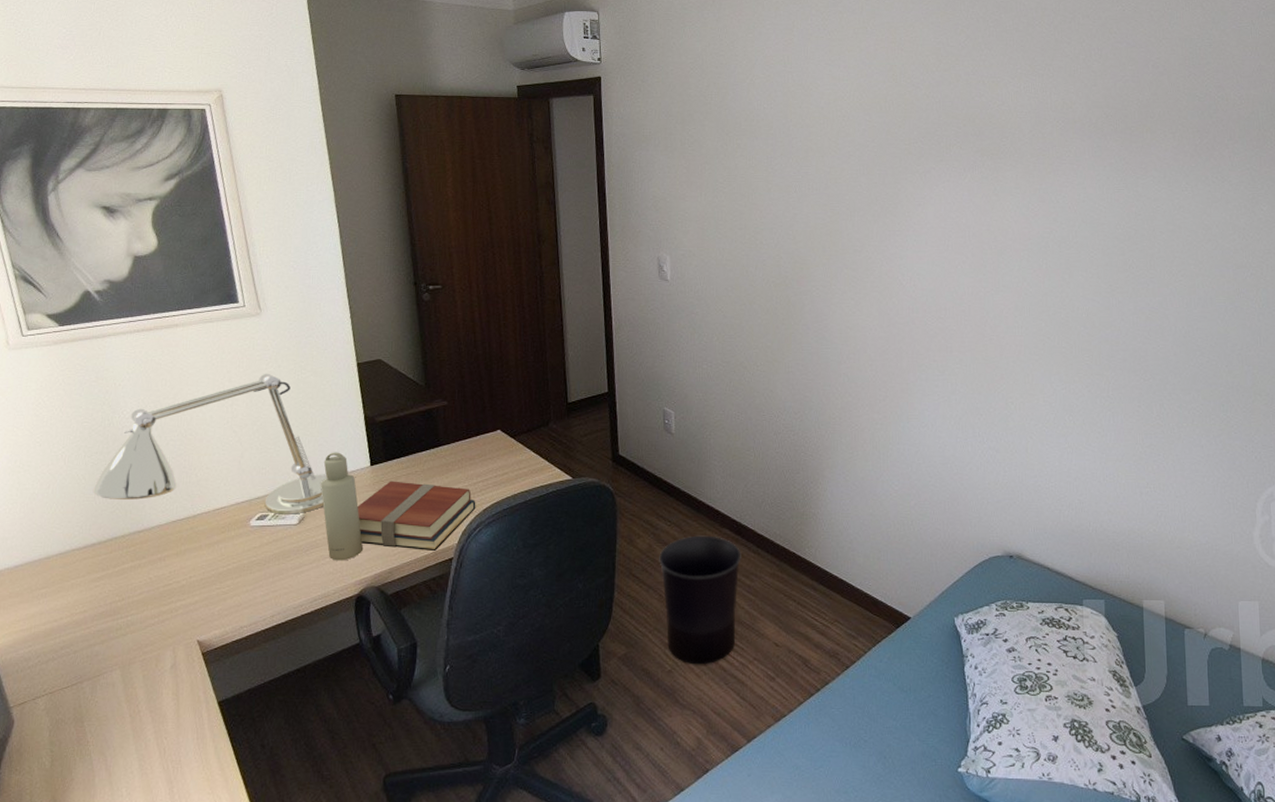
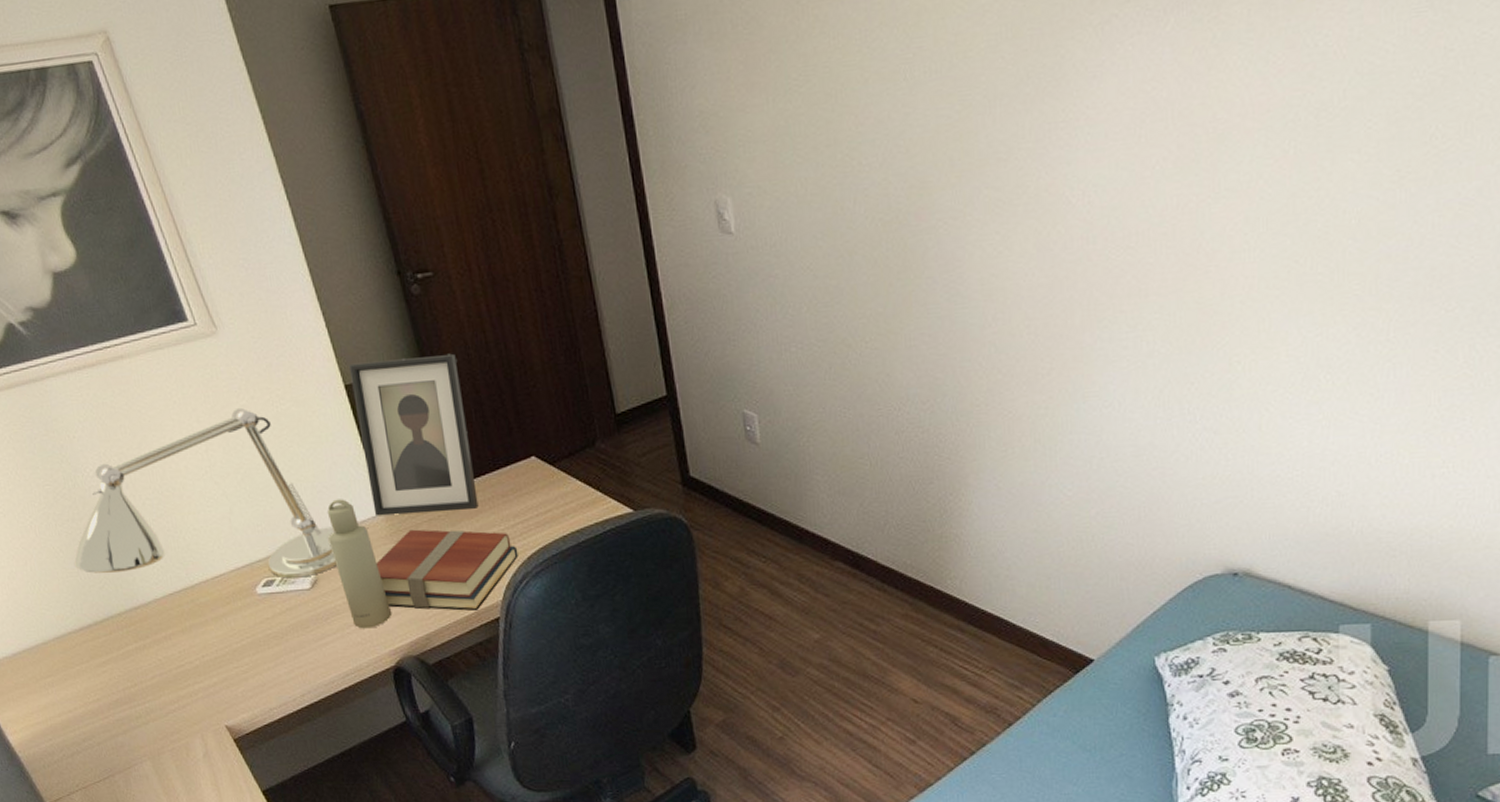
picture frame: none [363,346,451,469] -> present [348,353,479,516]
waste bin: present [659,535,741,665] -> none [755,571,862,729]

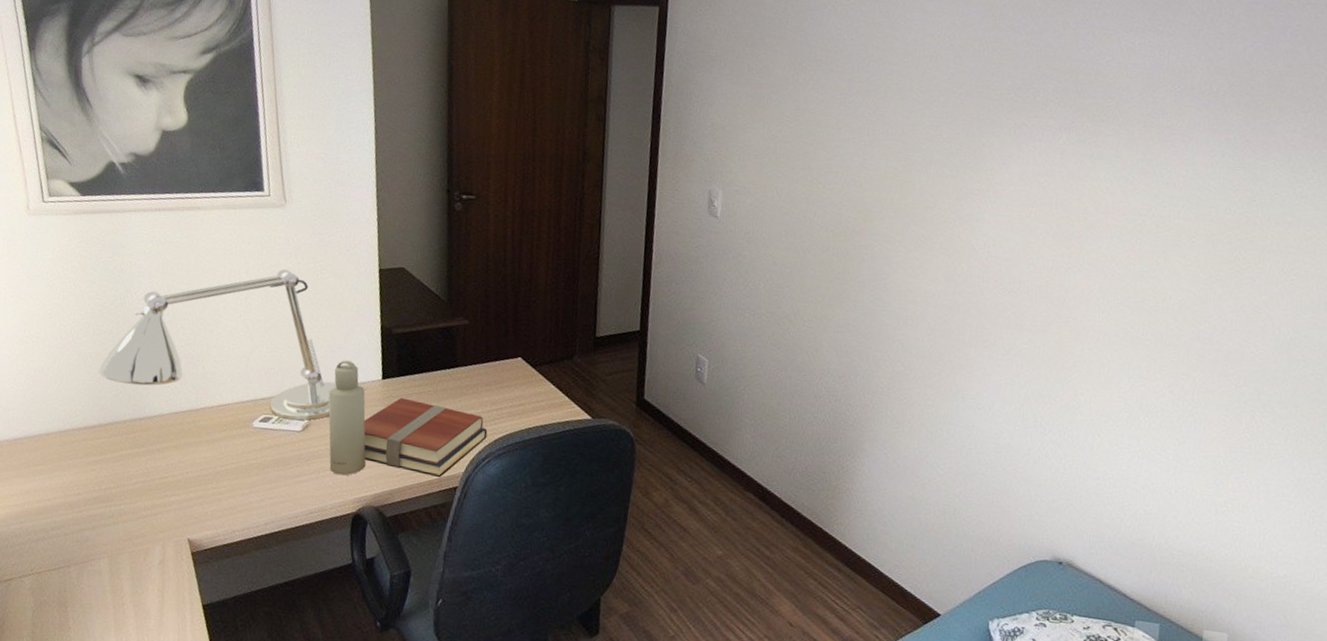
picture frame: present [348,353,479,516] -> none [374,253,478,391]

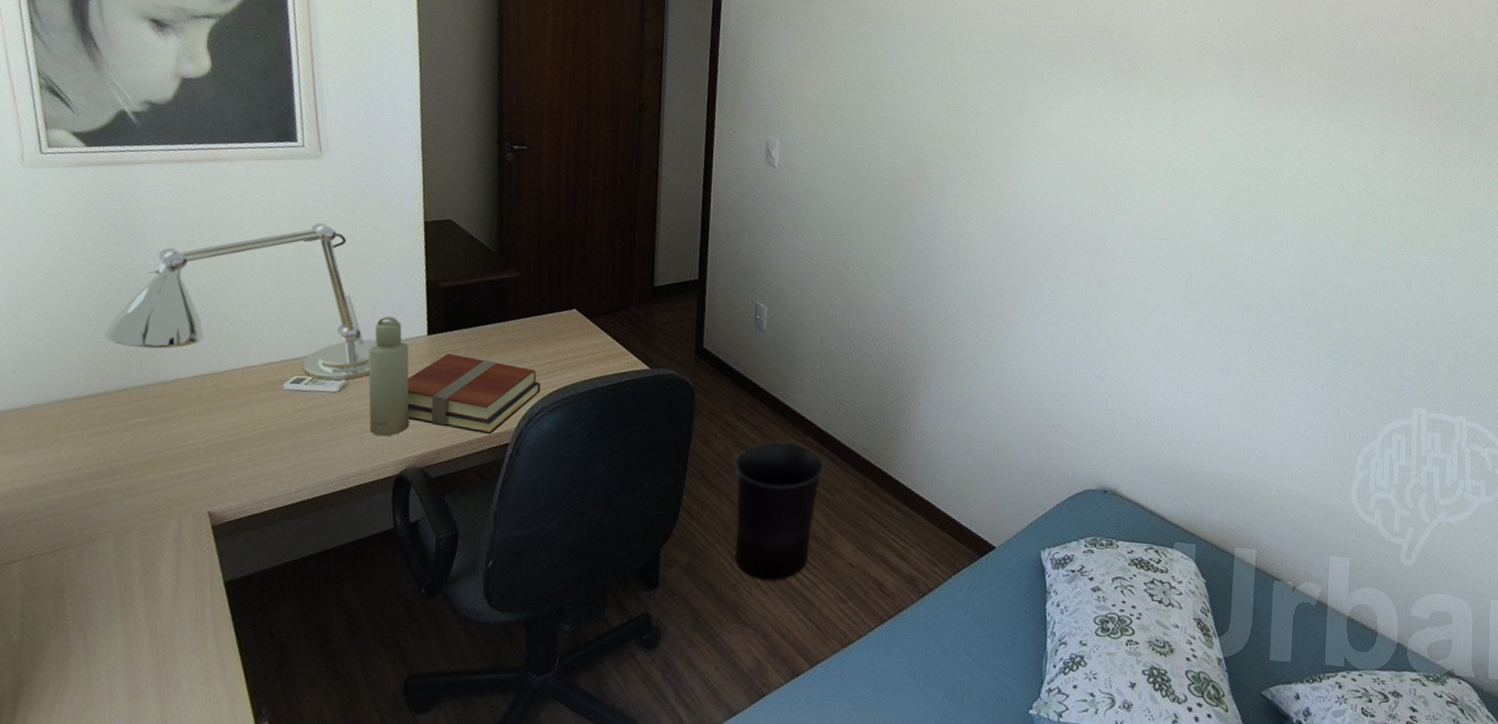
waste bin: none [673,496,764,636] -> present [735,441,824,581]

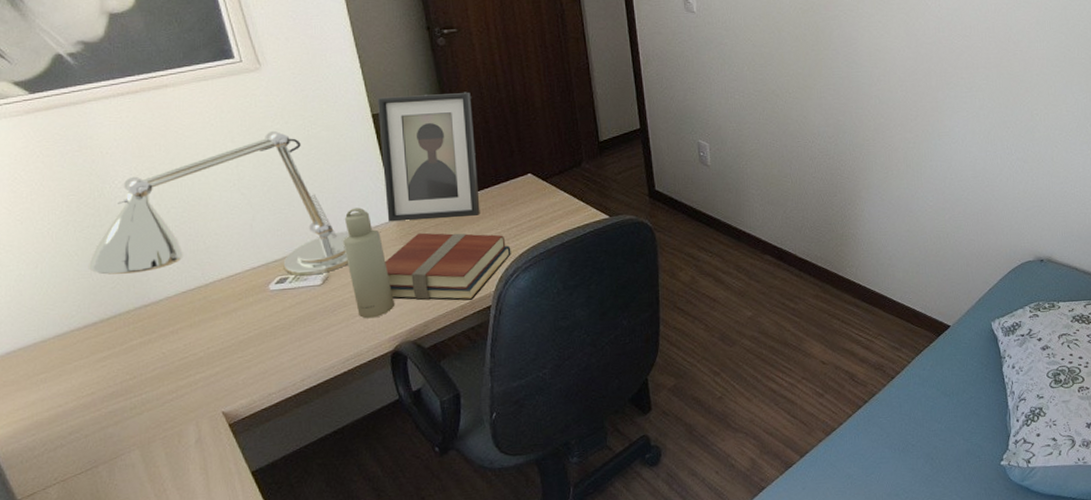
picture frame: none [419,205,530,345] -> present [377,92,480,222]
waste bin: present [735,441,824,581] -> none [702,263,784,388]

